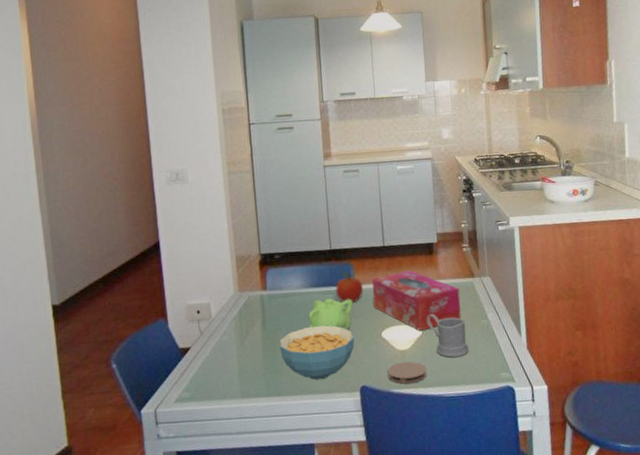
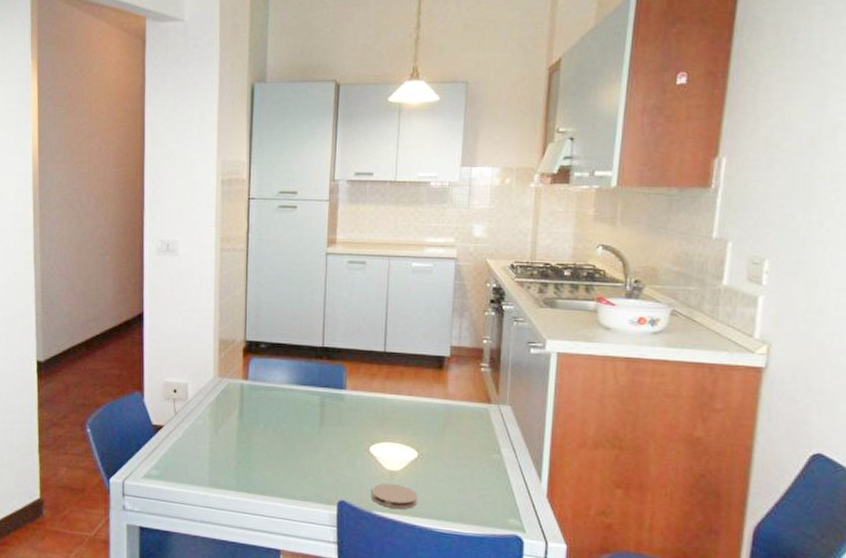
cereal bowl: present [279,325,355,380] -> none [255,426,339,485]
teapot: present [308,298,353,330] -> none [288,398,341,437]
fruit: present [336,272,364,303] -> none [324,374,356,409]
tissue box: present [372,270,462,331] -> none [365,383,470,453]
mug: present [427,313,469,358] -> none [426,436,472,491]

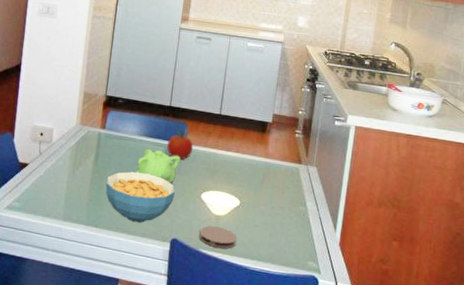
cereal bowl: none [255,426,339,485] -> present [105,171,176,223]
teapot: none [288,398,341,437] -> present [135,148,180,183]
fruit: none [324,374,356,409] -> present [167,130,193,160]

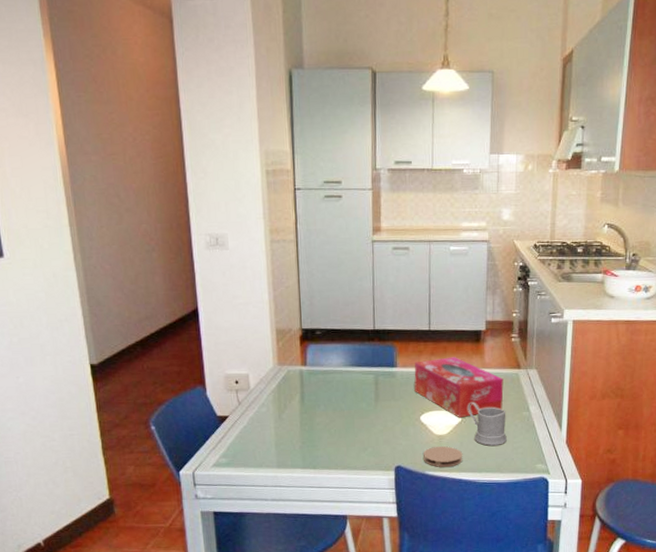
cereal bowl: present [105,171,176,223] -> none [316,405,393,457]
teapot: present [135,148,180,183] -> none [347,378,393,411]
fruit: present [167,130,193,160] -> none [377,354,406,385]
tissue box: none [199,141,284,202] -> present [414,357,504,417]
mug: none [247,188,284,236] -> present [468,402,507,446]

